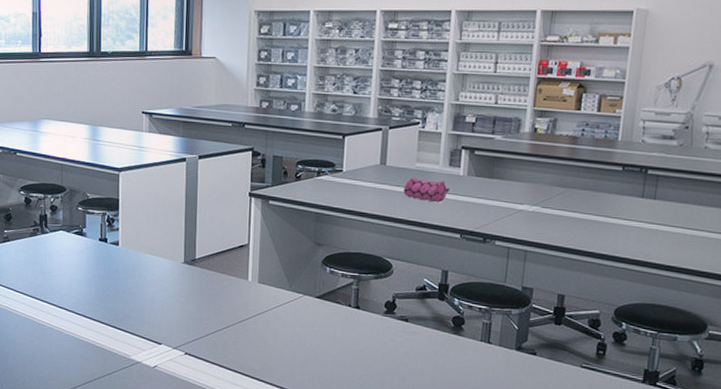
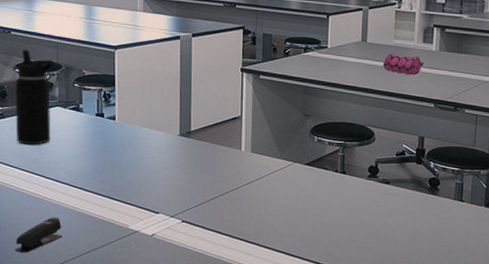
stapler: none [18,344,65,380] -> present [15,217,63,253]
water bottle: none [19,170,59,270] -> present [15,49,55,145]

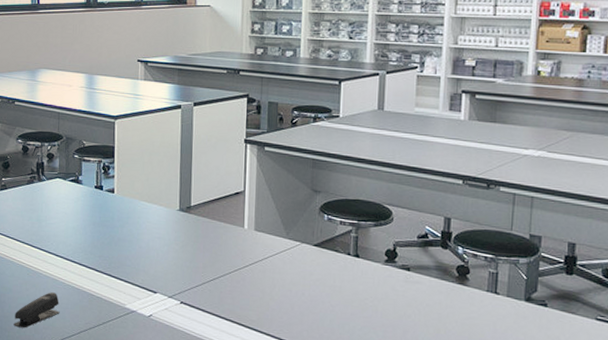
water bottle: present [15,49,55,145] -> none [16,119,56,217]
pencil case: present [383,52,424,76] -> none [402,122,450,148]

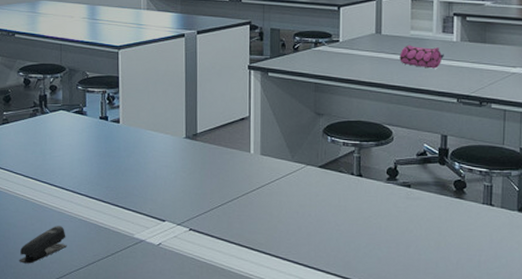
pencil case: none [402,122,450,148] -> present [400,45,444,69]

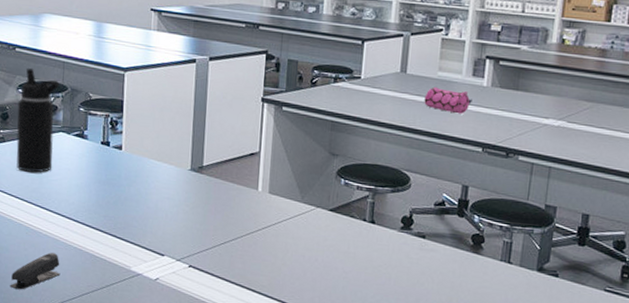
water bottle: none [19,51,58,150] -> present [16,67,60,173]

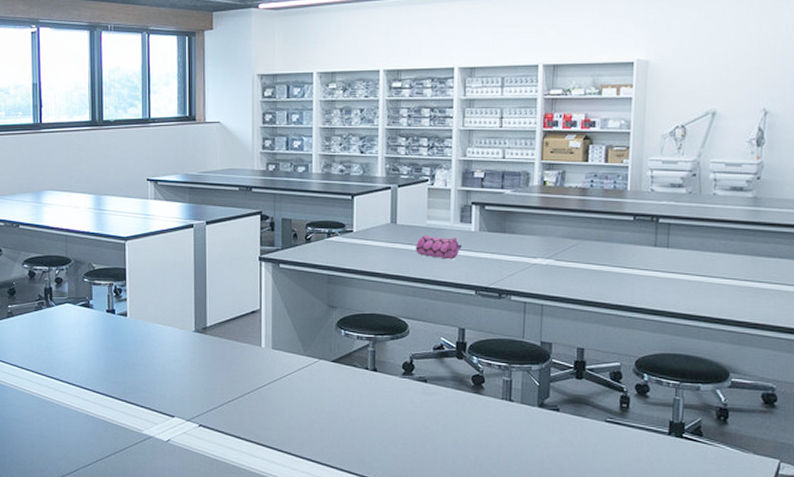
stapler: present [10,252,61,290] -> none [25,421,74,460]
water bottle: present [16,67,60,173] -> none [23,243,63,344]

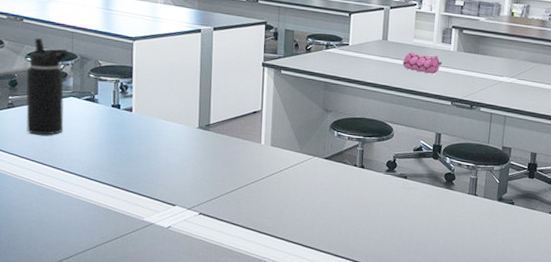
water bottle: none [23,243,63,344] -> present [25,37,69,135]

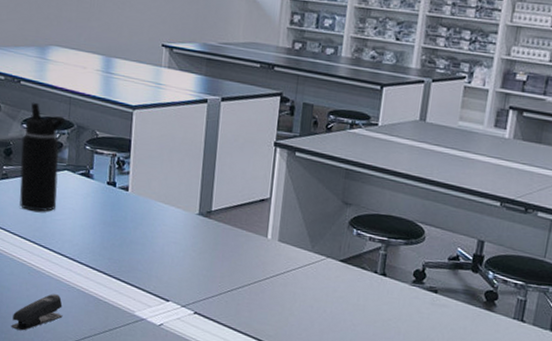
stapler: none [22,209,74,246] -> present [11,294,63,331]
pencil case: present [403,51,442,74] -> none [442,136,493,167]

